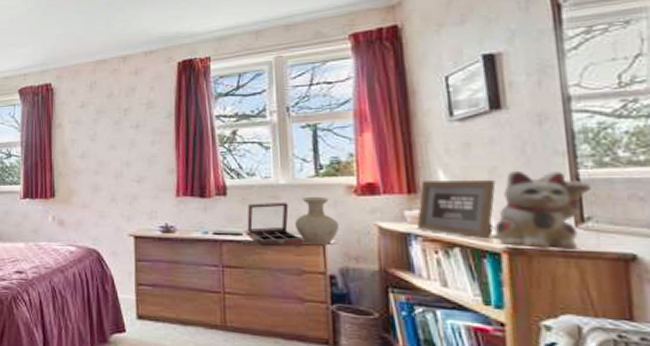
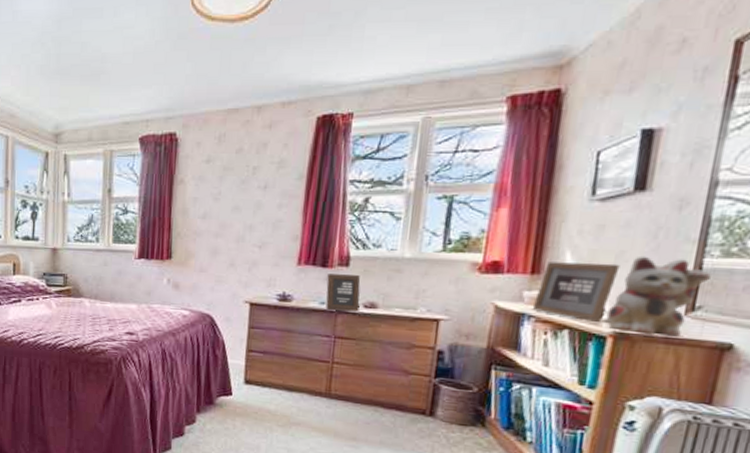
picture frame: none [207,203,243,239] -> present [325,274,361,312]
jewelry box: present [247,201,303,247] -> none [364,275,418,321]
vase: present [295,196,340,246] -> none [413,271,457,322]

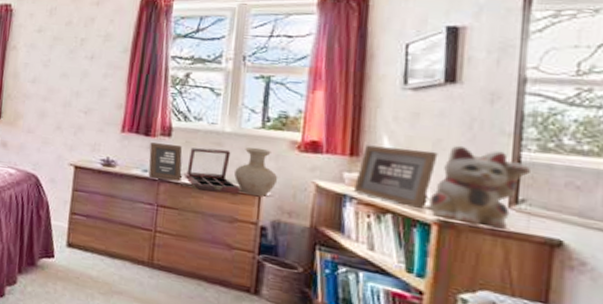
jewelry box: none [364,275,418,321] -> present [186,147,240,194]
vase: none [413,271,457,322] -> present [234,147,278,198]

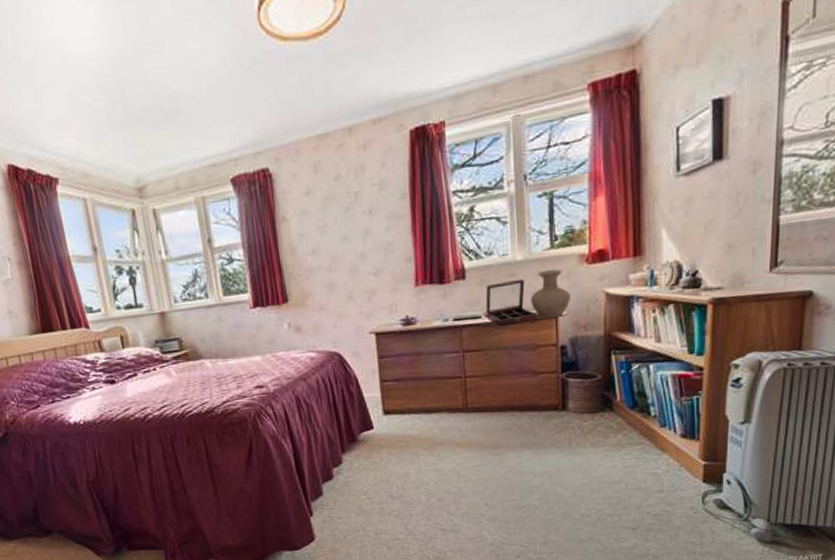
picture frame: present [148,142,183,182] -> none [446,286,482,326]
picture frame: present [353,145,438,208] -> none [639,234,710,293]
decorative figurine: present [429,145,530,229] -> none [704,219,787,297]

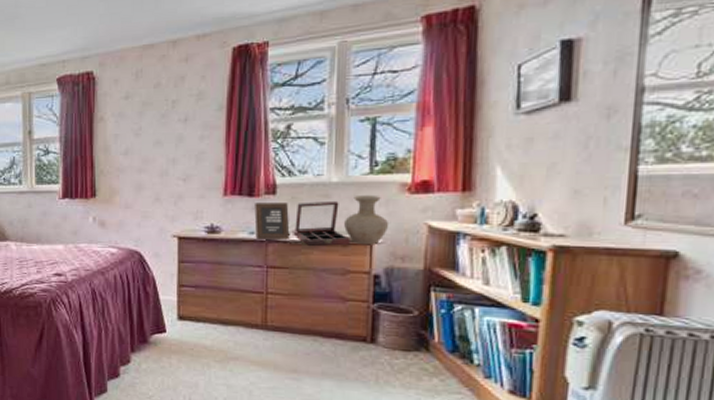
picture frame: none [446,286,482,326] -> present [254,203,290,240]

